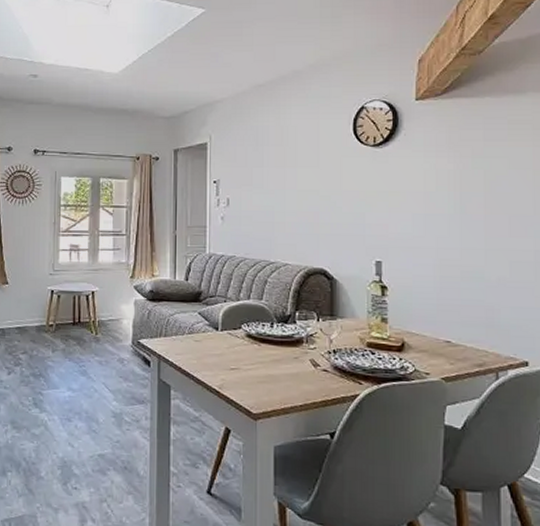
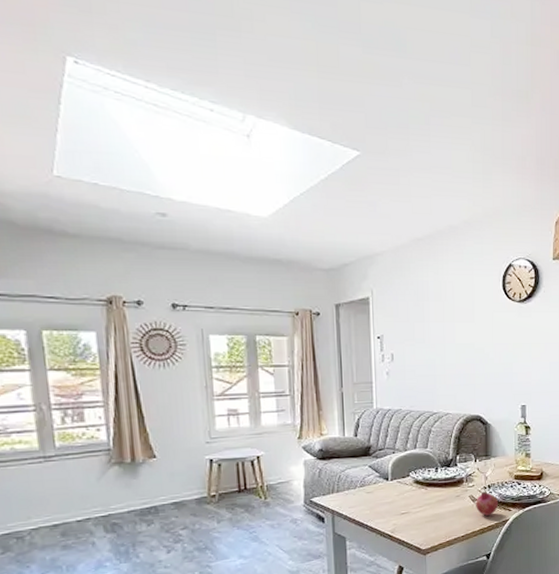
fruit: none [318,356,345,386] -> present [476,491,498,516]

